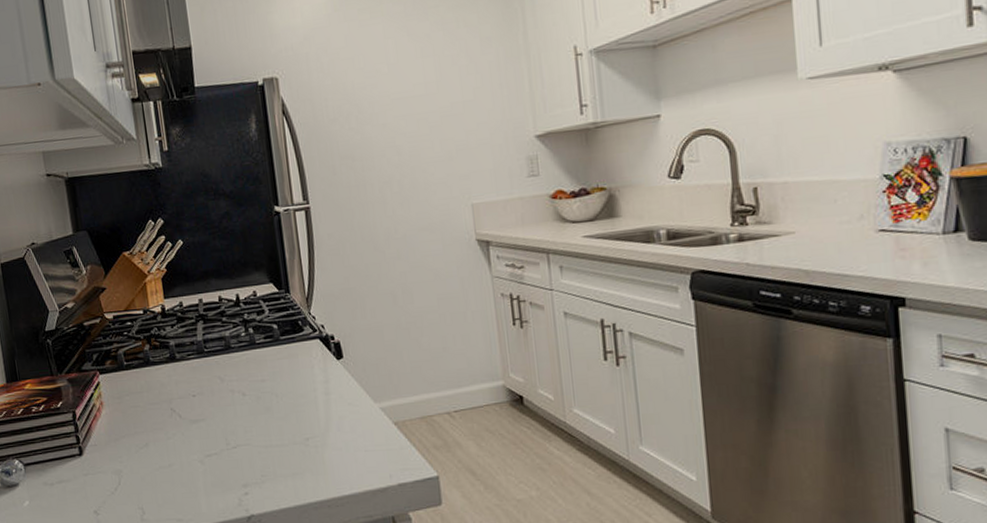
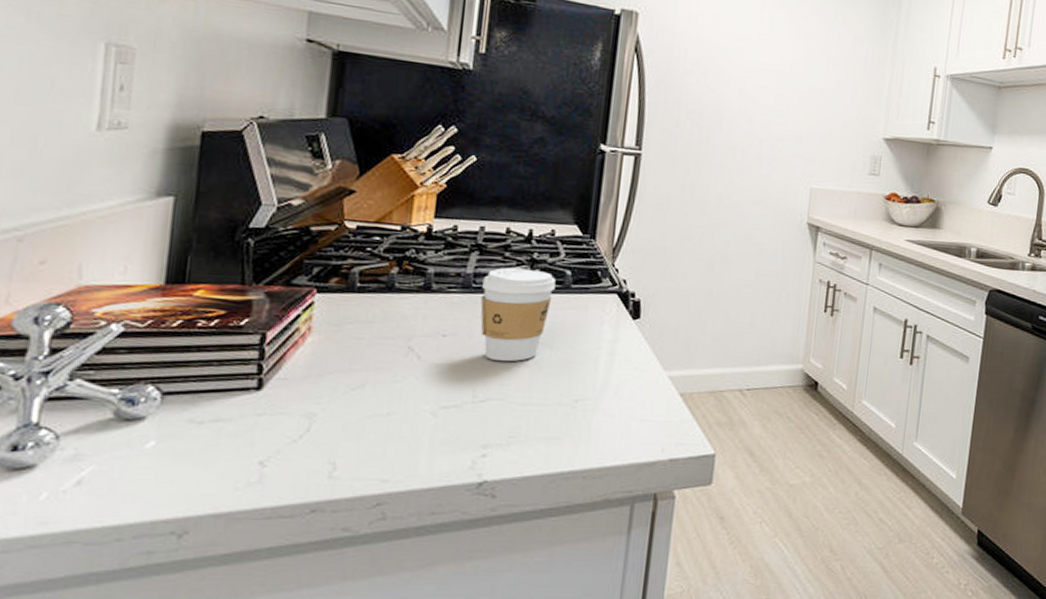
coffee cup: none [211,329,268,412] -> present [480,267,556,362]

